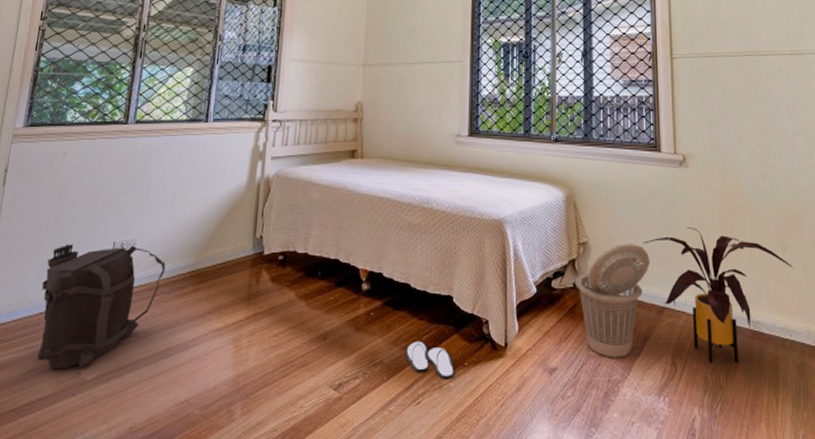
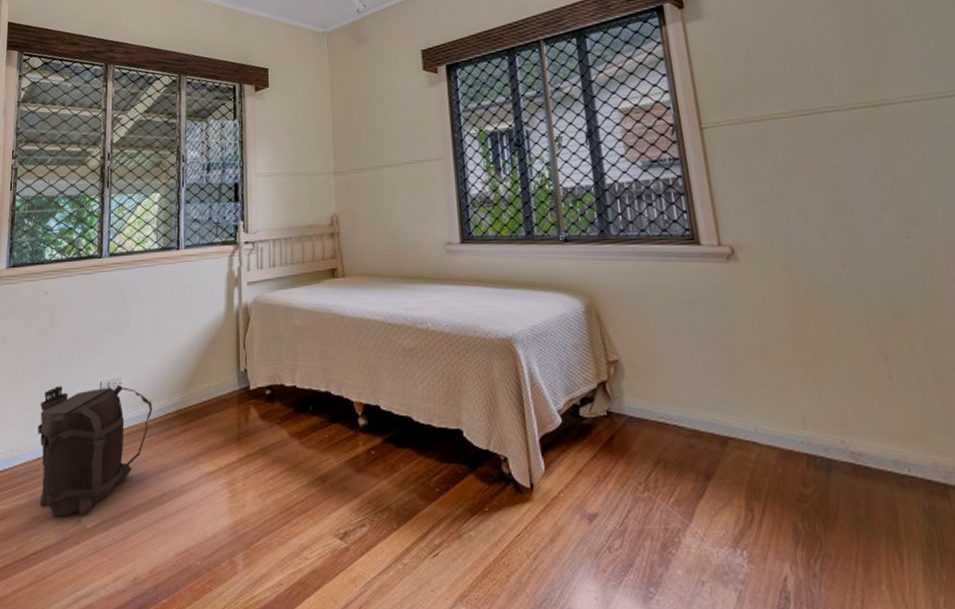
slippers: present [405,342,455,380] -> none [414,484,475,528]
laundry basket: present [574,243,650,358] -> none [608,358,703,501]
house plant: present [642,227,793,363] -> none [690,336,901,507]

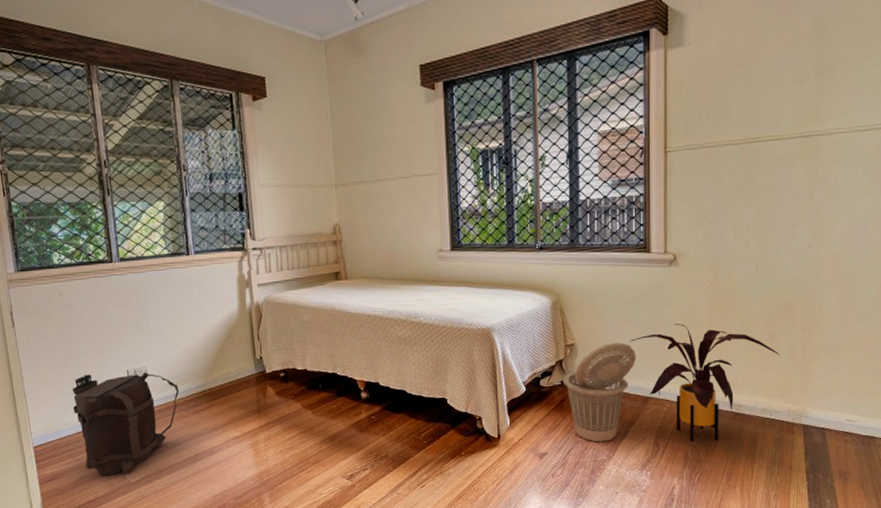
laundry basket: none [608,358,703,501] -> present [562,342,637,442]
house plant: none [690,336,901,507] -> present [629,324,779,442]

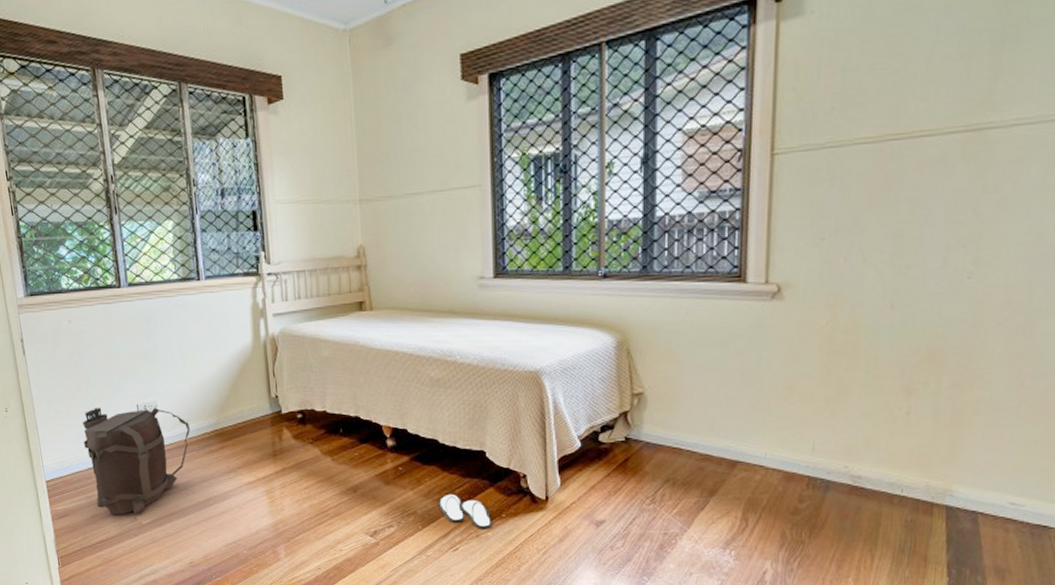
slippers: none [407,438,454,467] -> present [438,495,493,529]
laundry basket: present [562,342,637,442] -> none [626,392,723,512]
house plant: present [629,324,779,442] -> none [714,372,918,518]

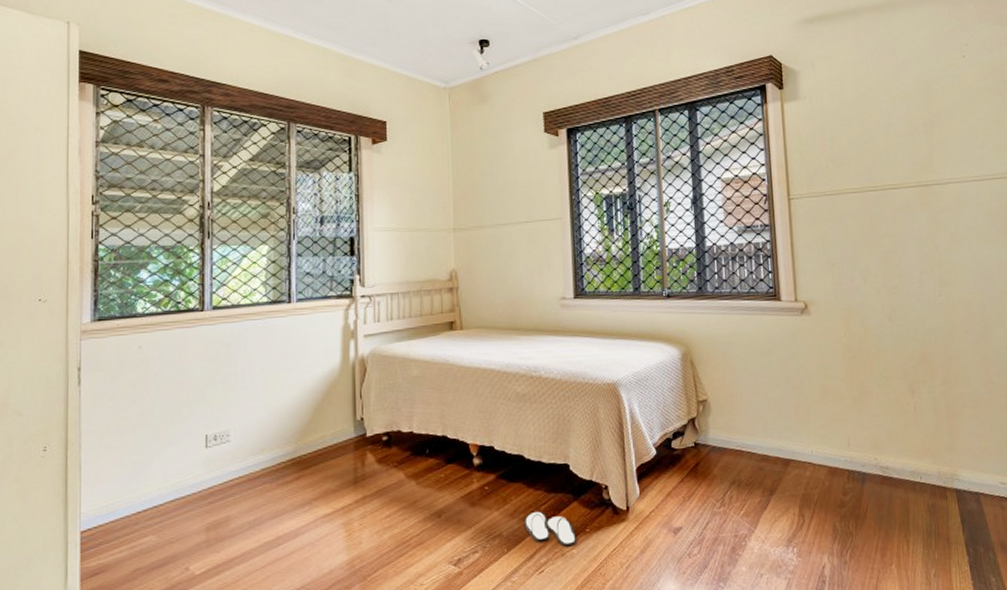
backpack: present [82,407,190,515] -> none [136,436,264,567]

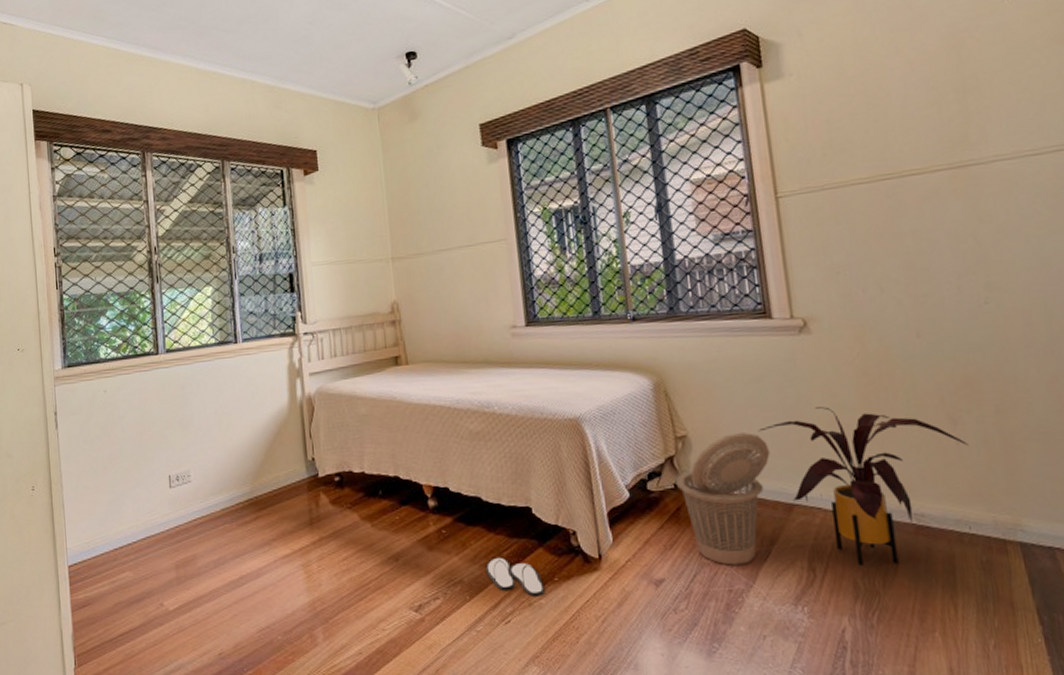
laundry basket: none [695,397,774,514] -> present [675,431,771,566]
house plant: none [765,377,922,511] -> present [758,406,968,566]

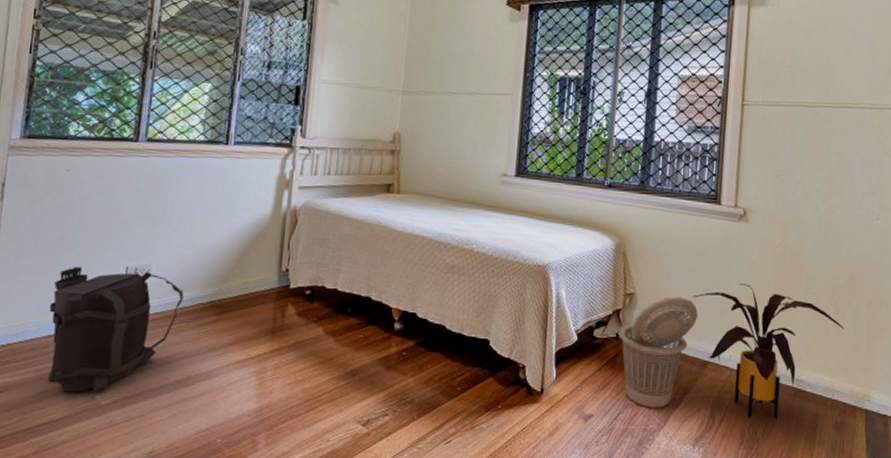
backpack: none [111,477,223,602] -> present [47,267,184,394]
slippers: present [485,558,545,597] -> none [437,383,488,421]

